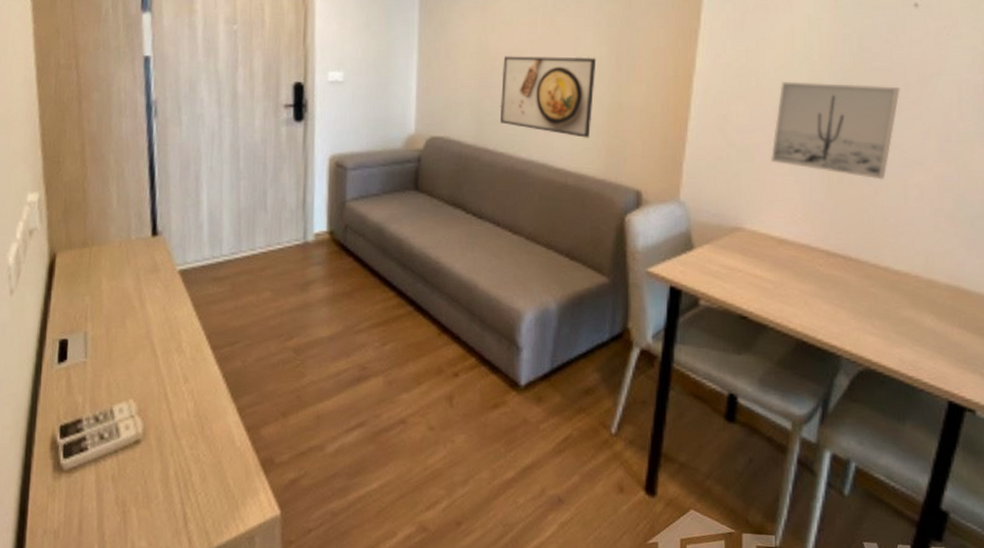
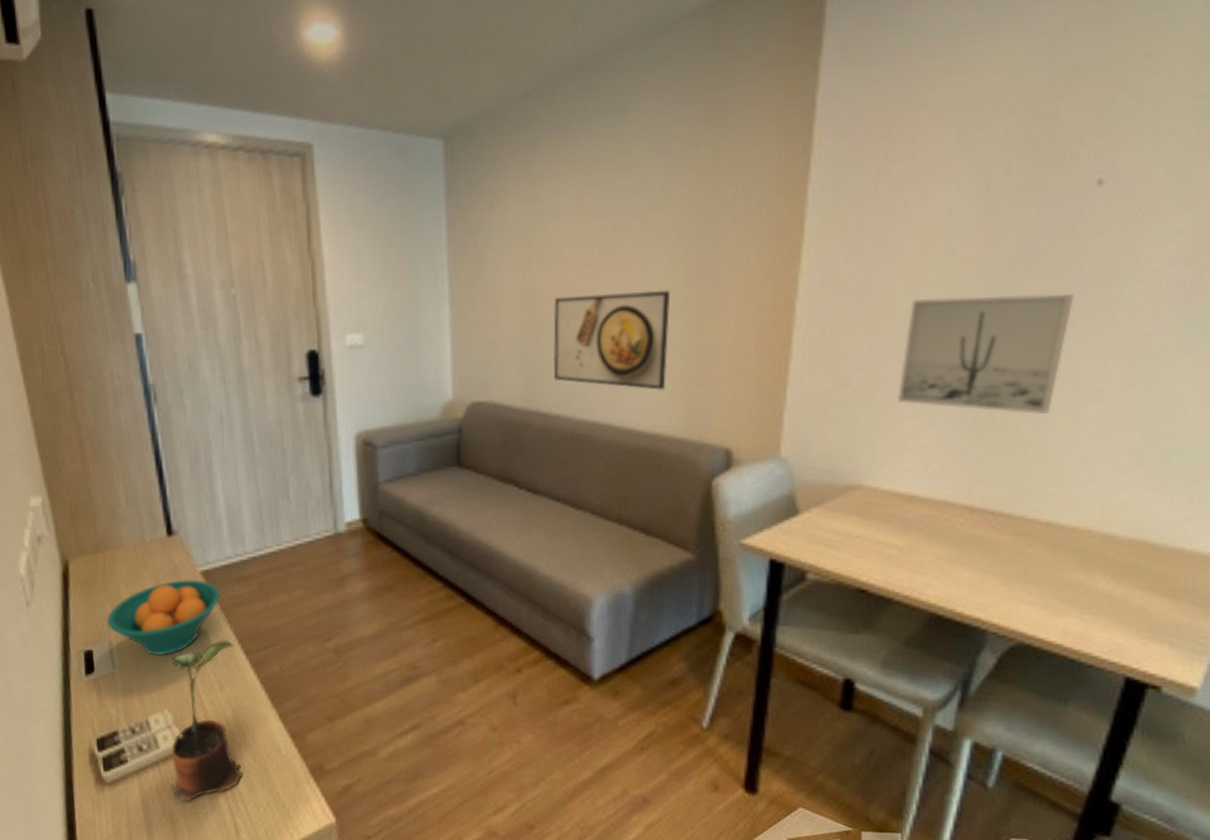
fruit bowl: none [85,277,195,348] -> present [106,580,220,656]
potted plant: none [127,335,202,491] -> present [171,640,244,802]

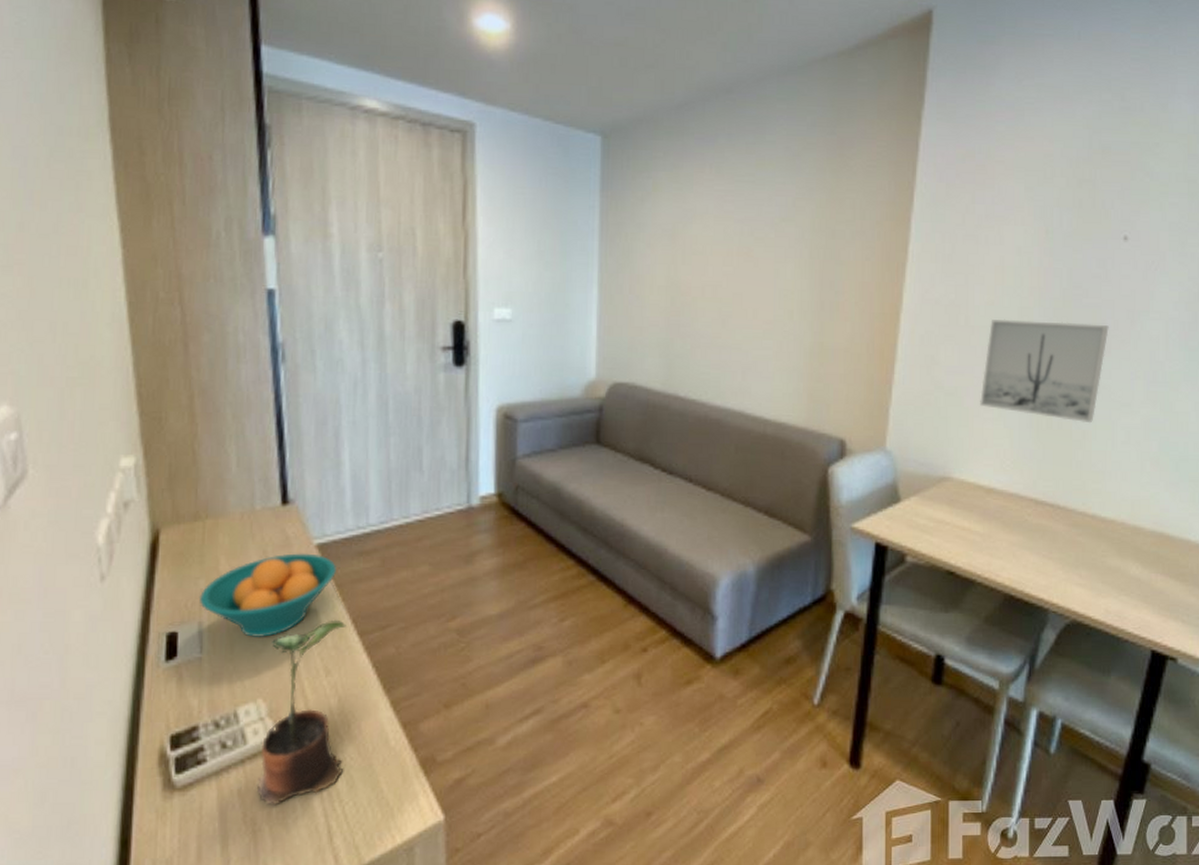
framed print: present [553,289,671,390] -> none [691,290,798,382]

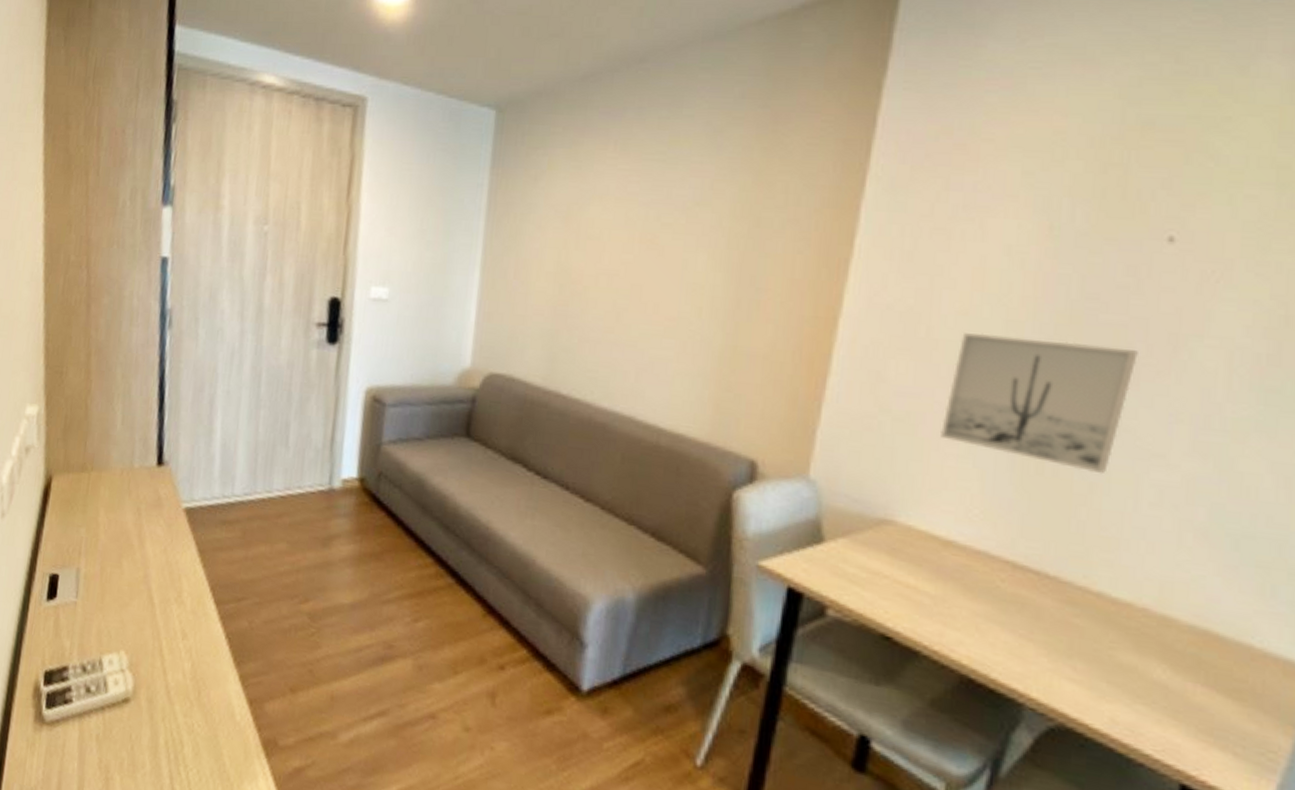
fruit bowl: present [199,553,336,638] -> none [79,513,201,592]
potted plant: present [257,619,347,806] -> none [113,584,205,758]

